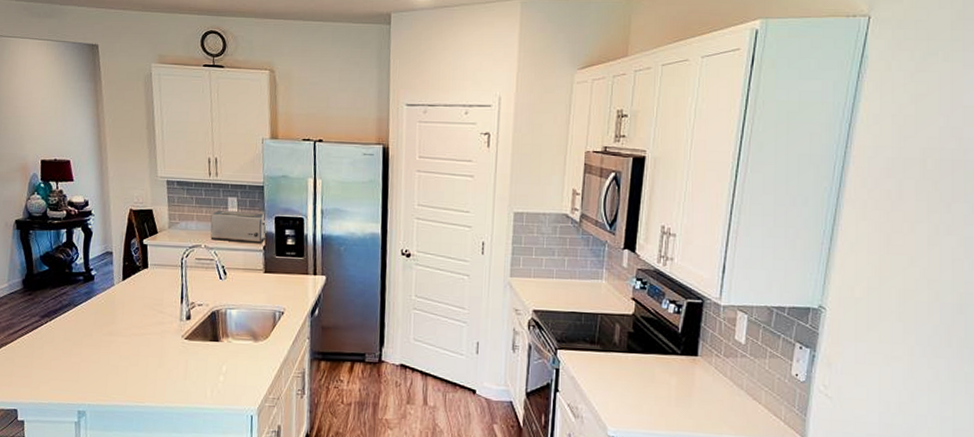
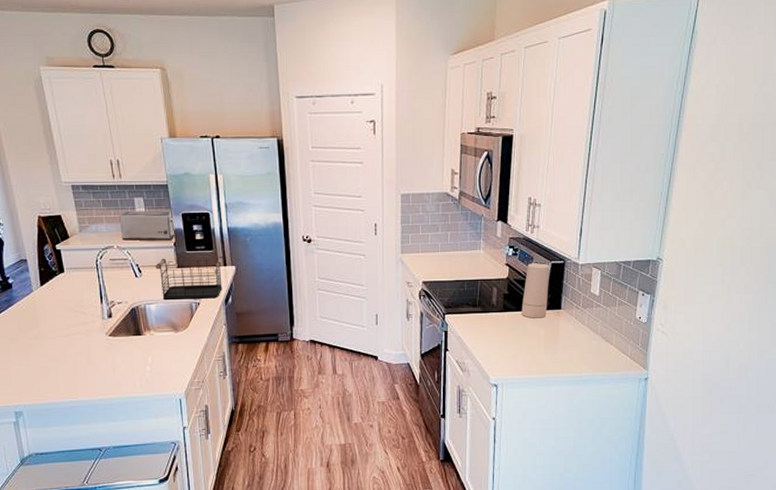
dish rack: none [241,261,314,309] -> present [155,257,224,301]
canister: none [648,300,685,364] -> present [521,263,550,318]

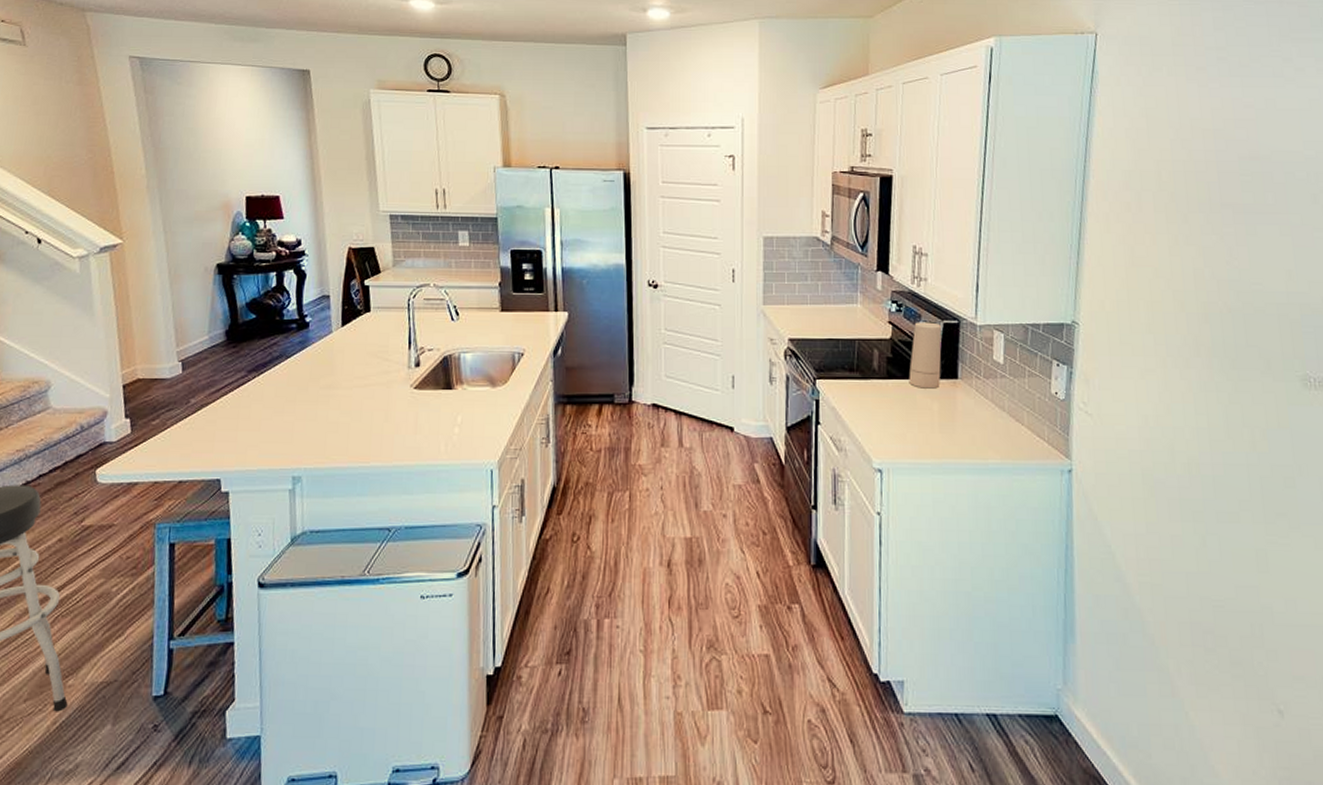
toaster: present [120,211,175,241] -> none [439,246,502,280]
dish rack: present [155,257,224,301] -> none [475,299,555,350]

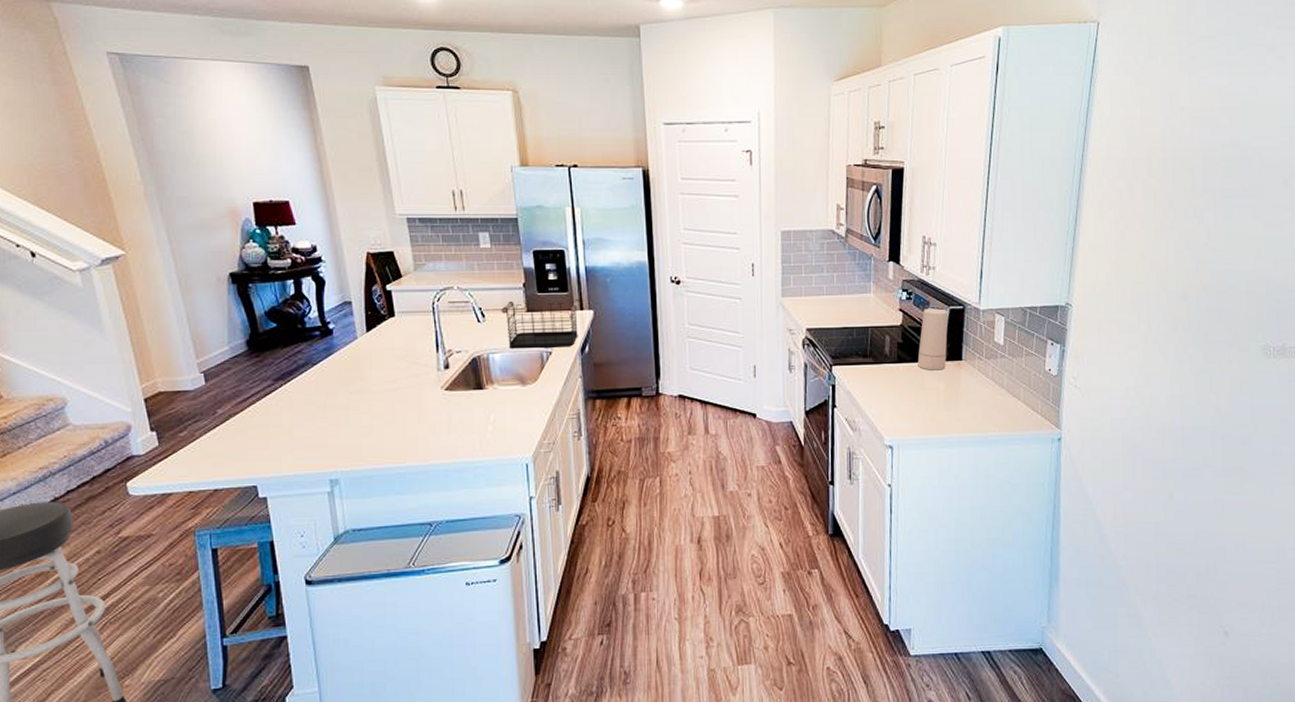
dish rack: none [475,299,555,350] -> present [501,299,580,349]

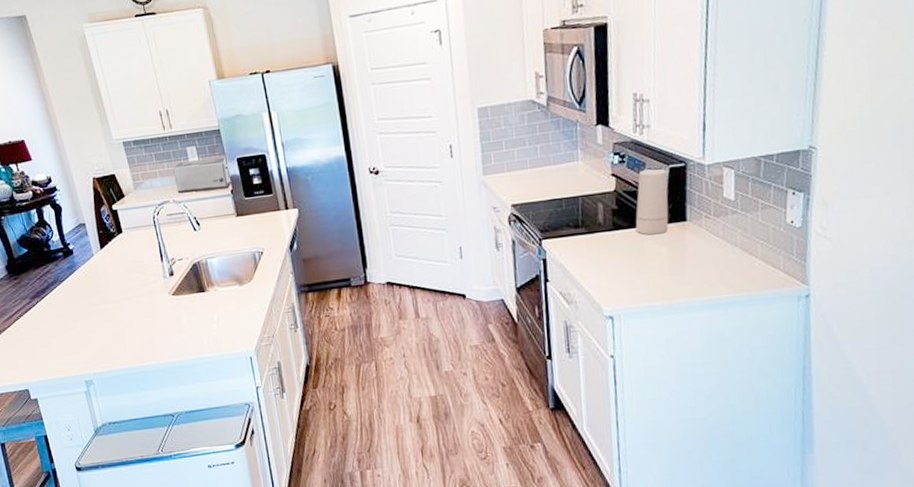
toaster: none [461,248,525,282] -> present [173,158,232,194]
dish rack: present [501,299,580,349] -> none [213,200,286,253]

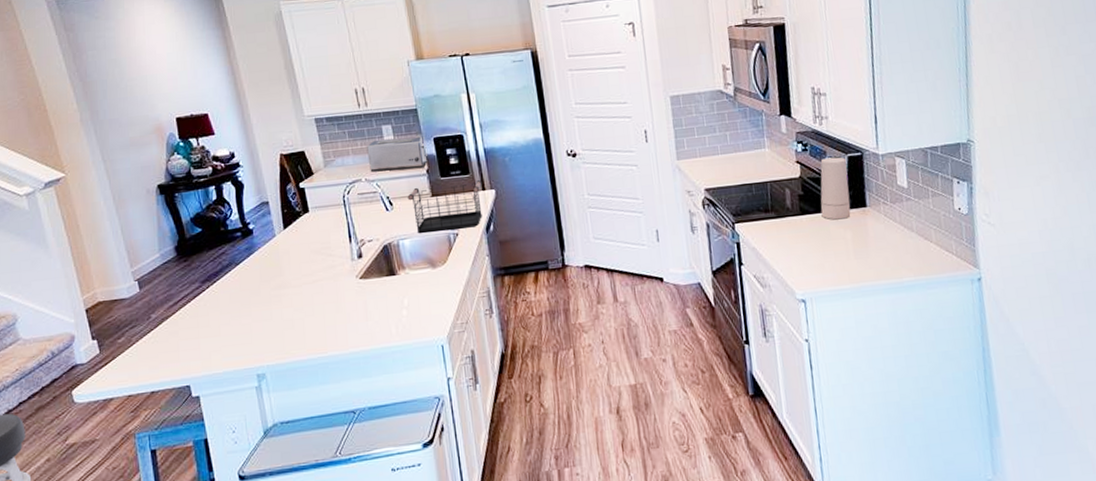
dish rack: none [213,200,286,253] -> present [407,180,482,234]

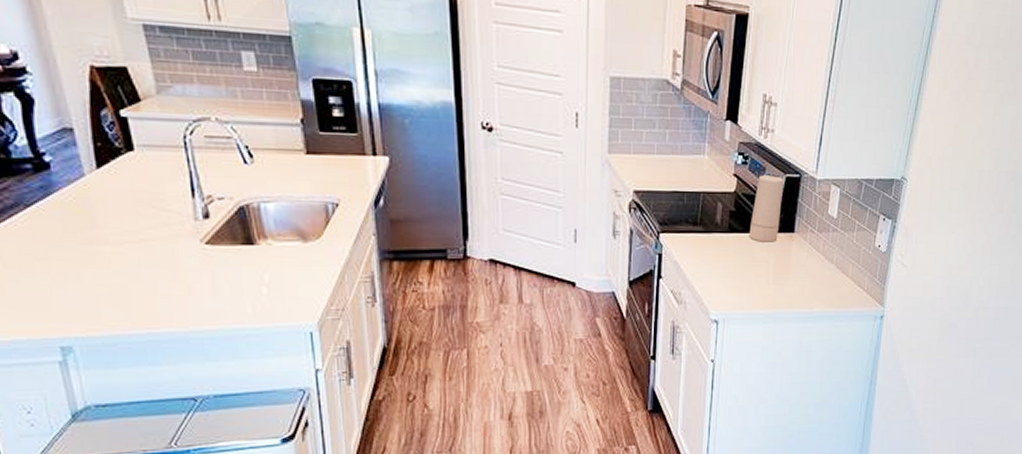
toaster: present [367,137,428,172] -> none [219,70,303,116]
dish rack: present [407,180,482,234] -> none [273,139,373,200]

